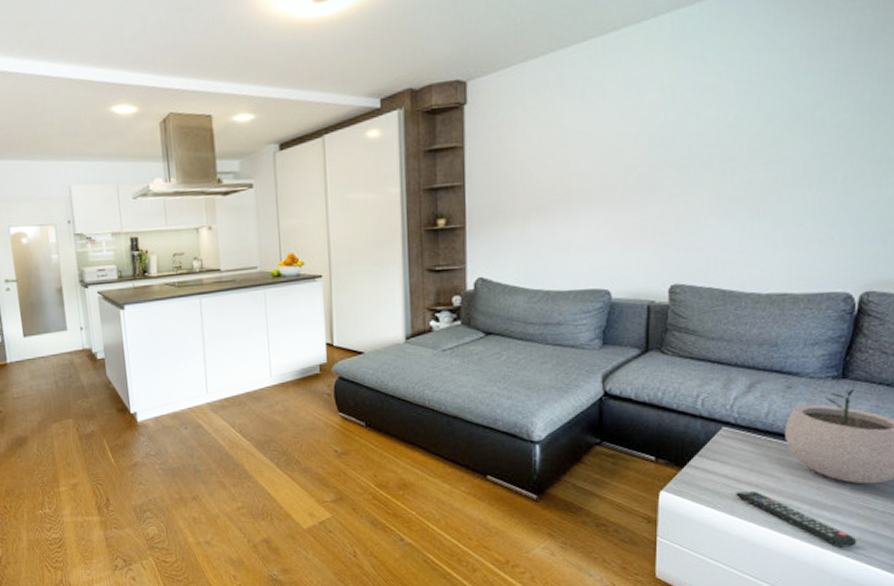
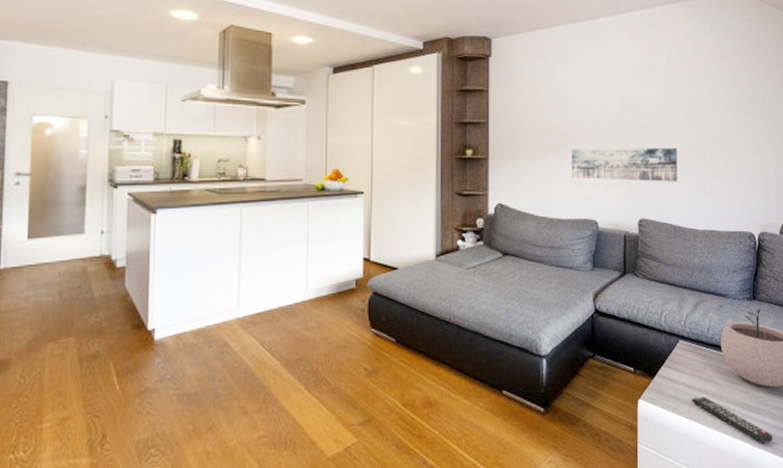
wall art: none [576,189,734,242] -> present [572,147,678,182]

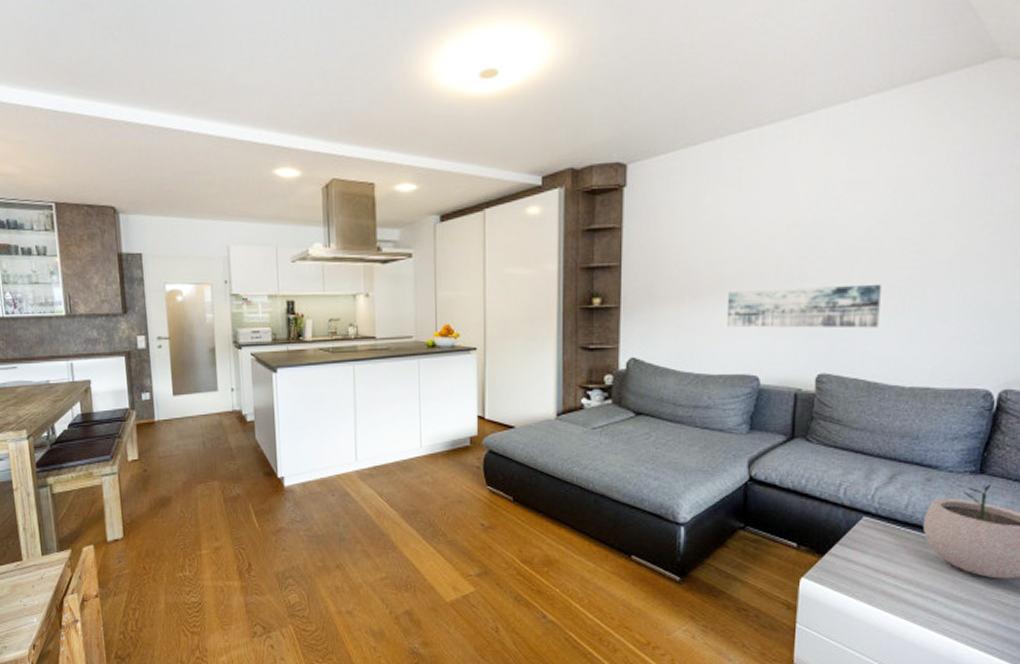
remote control: present [691,397,773,444] -> none [873,581,990,641]

